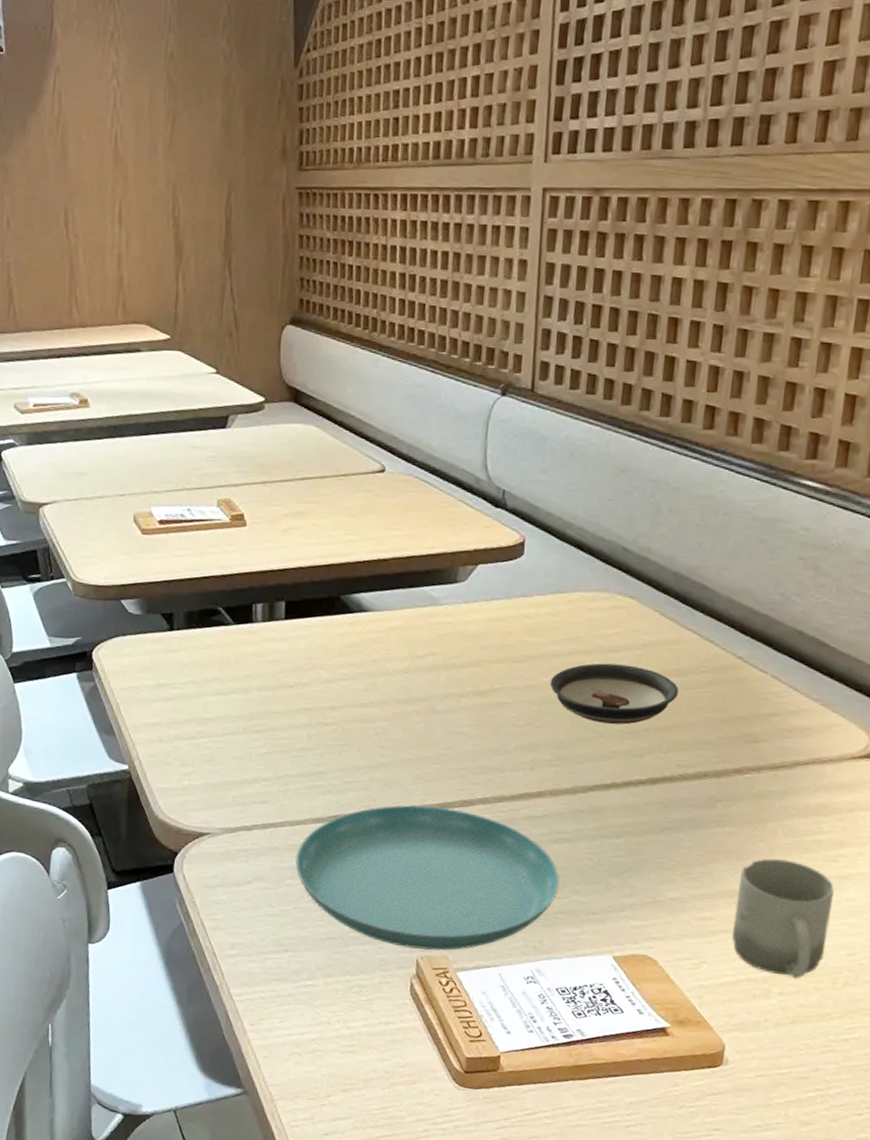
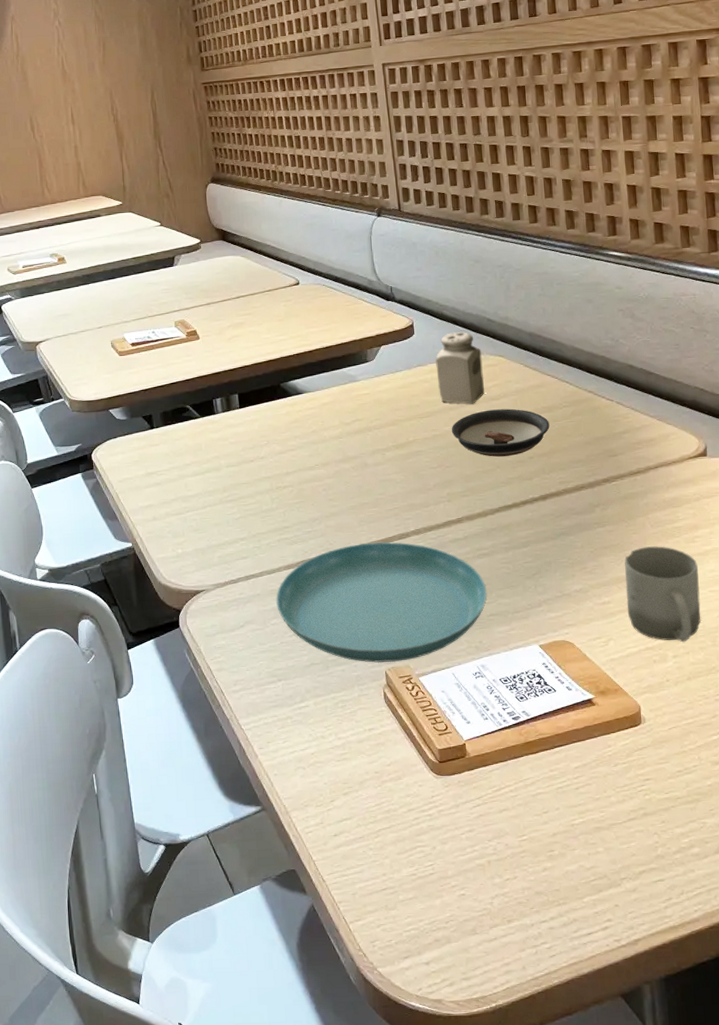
salt shaker: none [542,559,608,654] -> present [435,332,484,404]

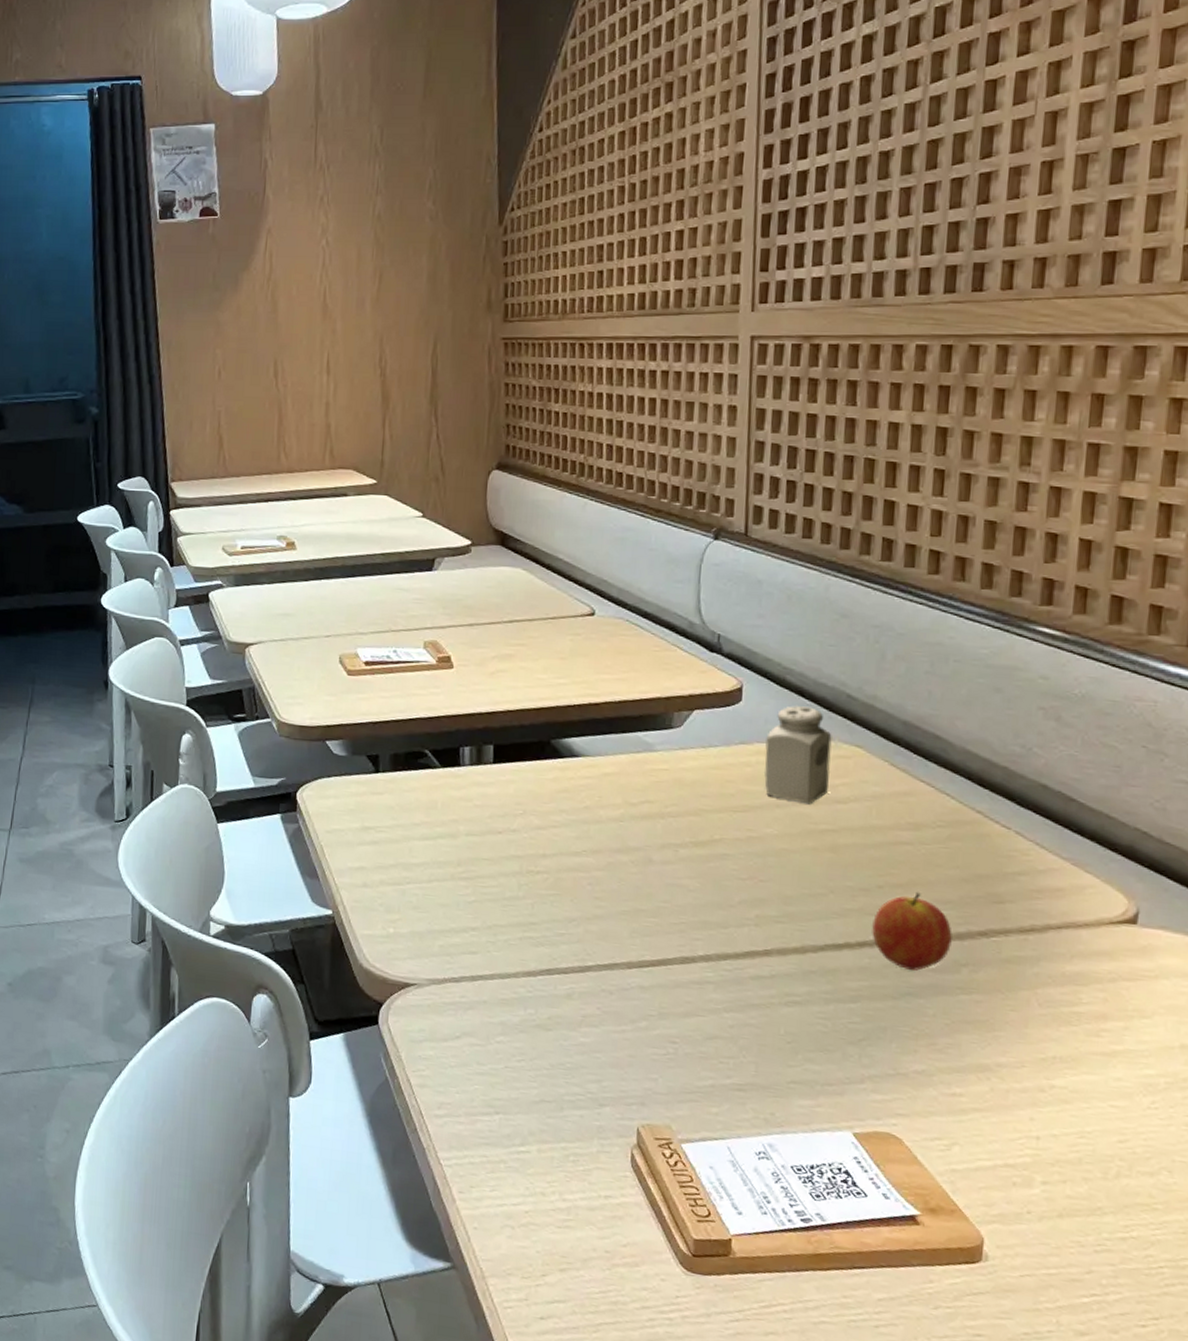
saucer: present [275,542,487,663] -> none [505,959,792,1119]
saucer: present [451,408,550,457] -> none [773,814,914,881]
fruit: none [529,456,587,516] -> present [871,891,953,971]
cup: present [624,545,701,643] -> none [985,1030,1100,1167]

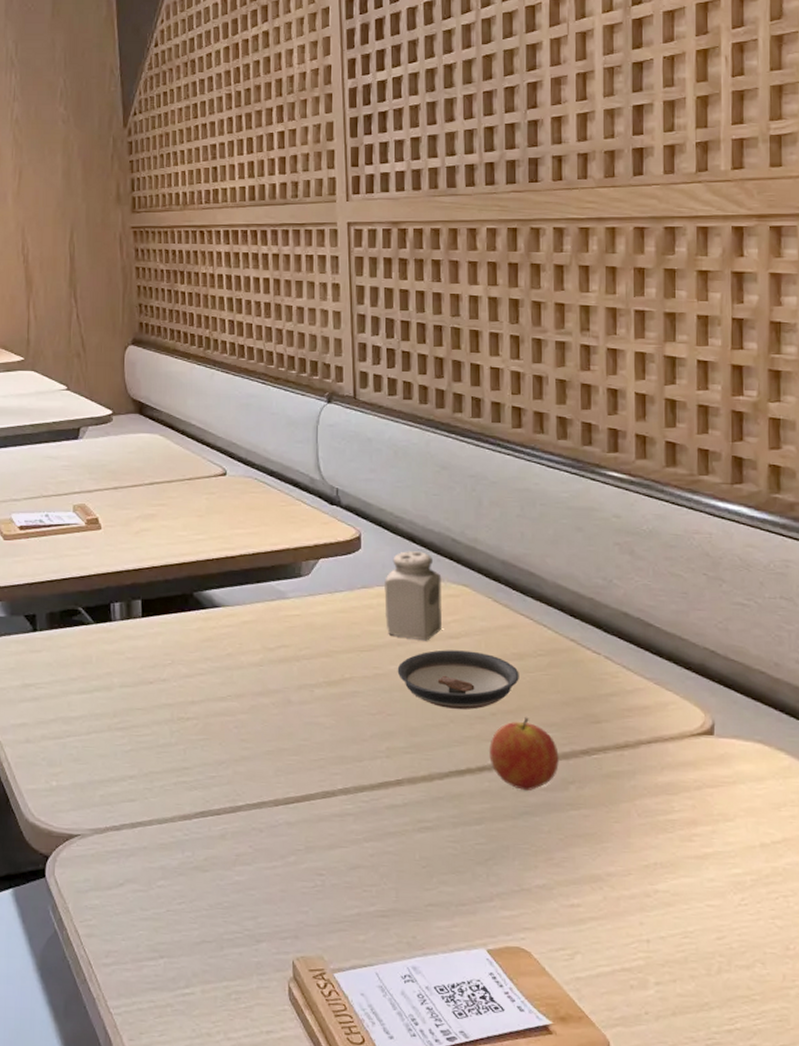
saucer: none [773,814,914,881] -> present [397,650,519,710]

